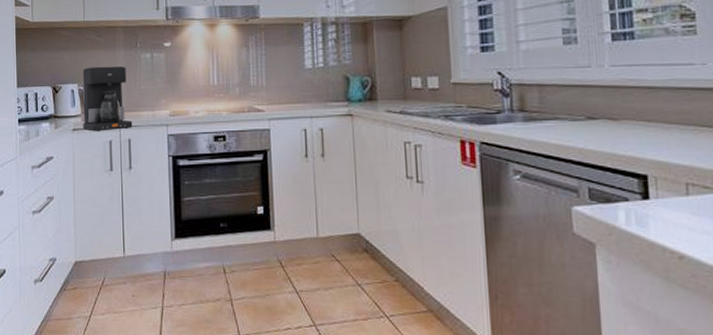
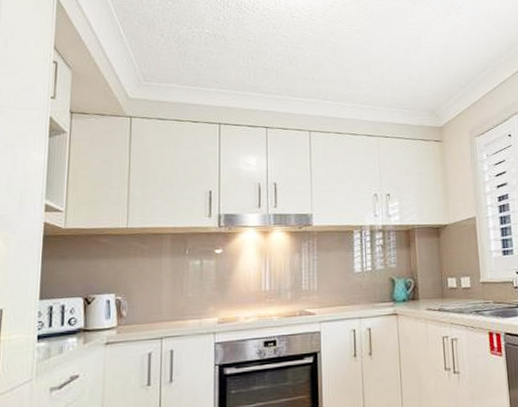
coffee maker: present [82,65,133,132] -> none [118,273,176,345]

